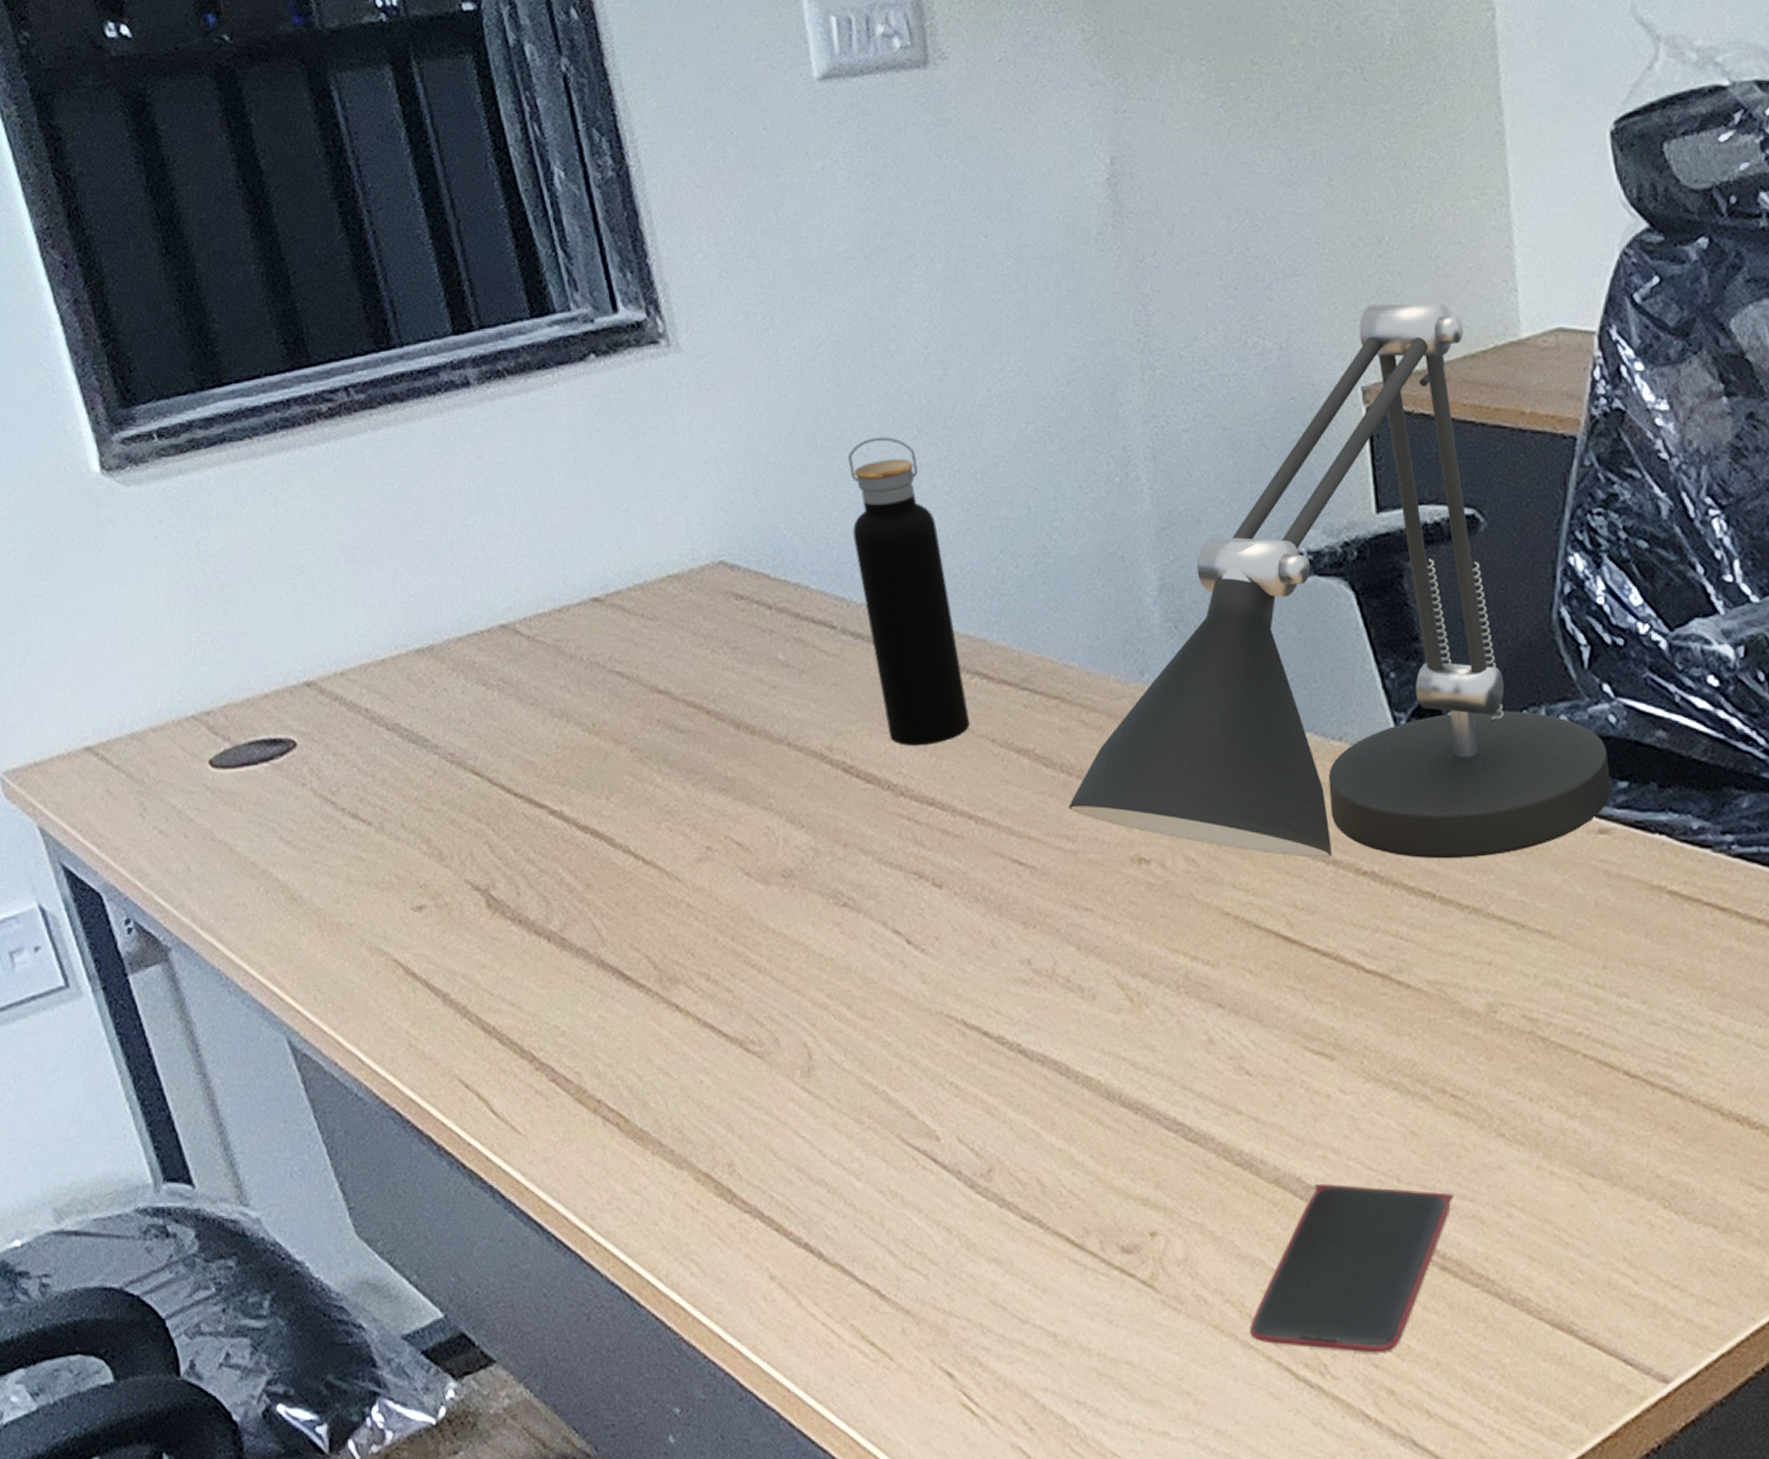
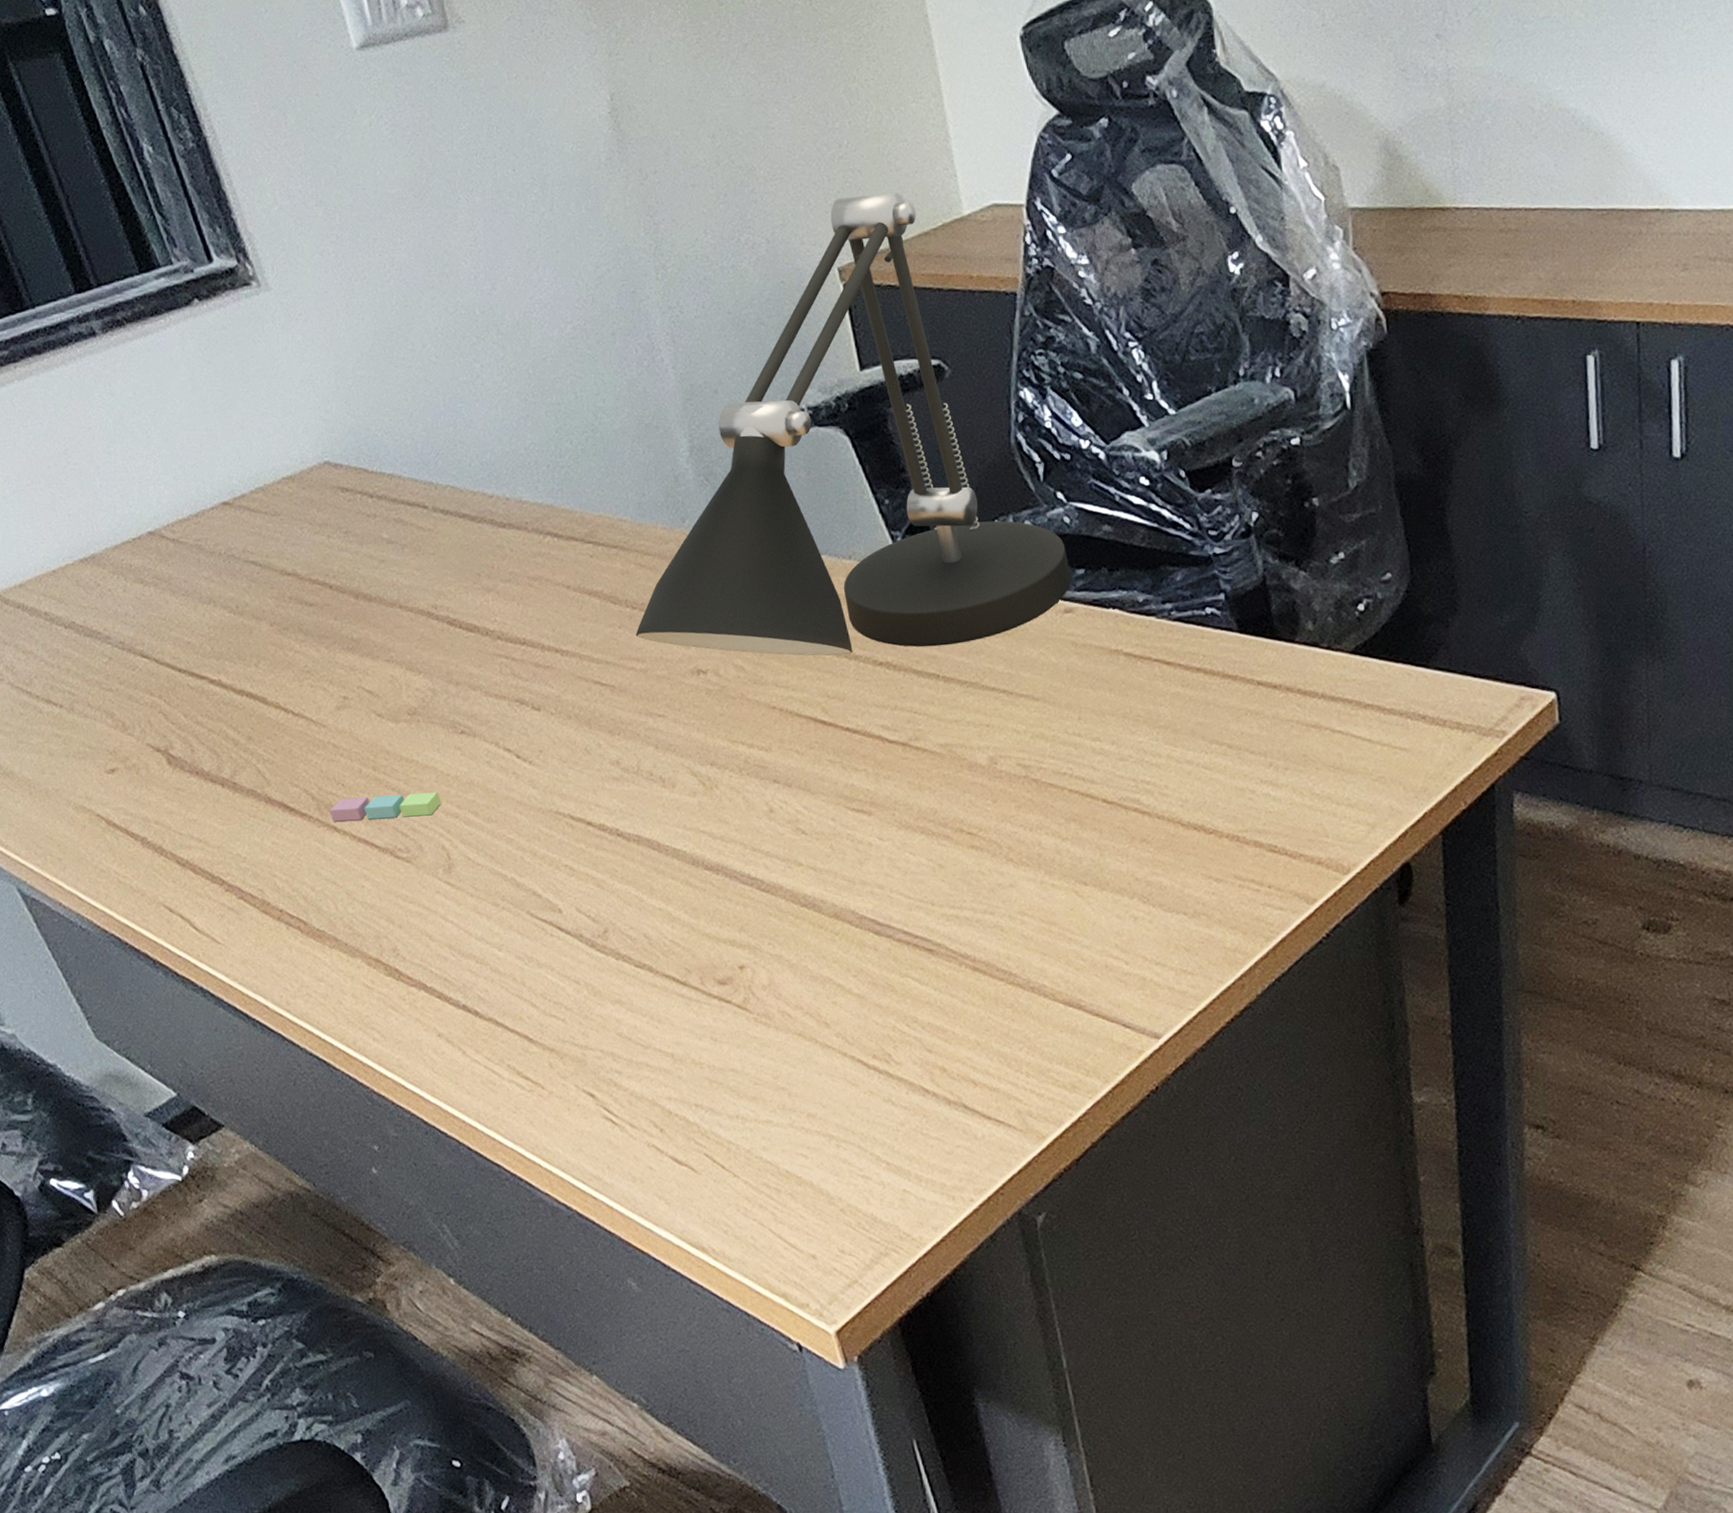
sticky notes: none [672,971,810,1003] -> present [329,791,442,822]
water bottle: present [848,437,970,746] -> none [421,345,547,598]
smartphone: present [1250,1183,1455,1353] -> none [826,910,978,1043]

